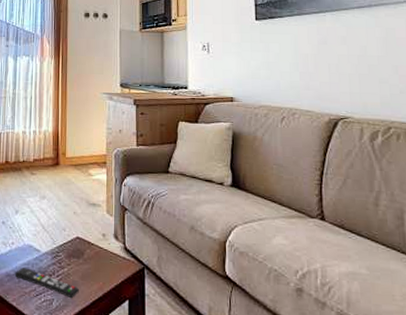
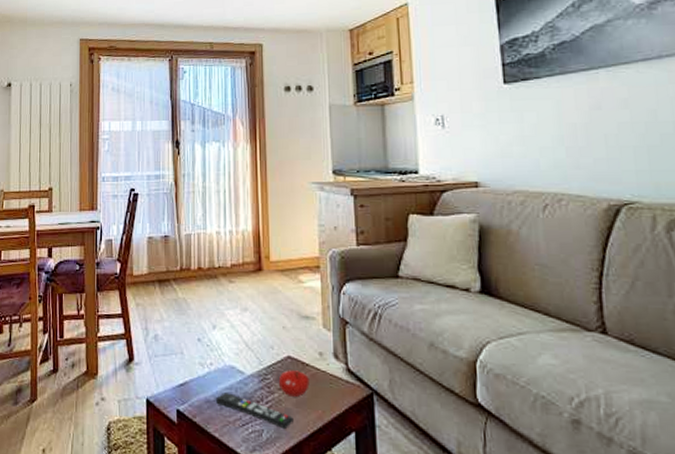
fruit: none [68,248,94,271] -> present [278,370,310,397]

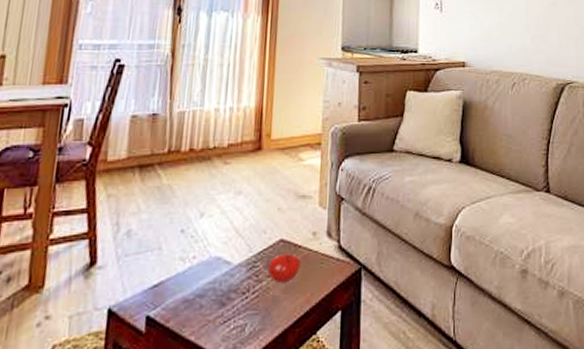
remote control: present [215,392,293,430] -> none [194,288,280,320]

